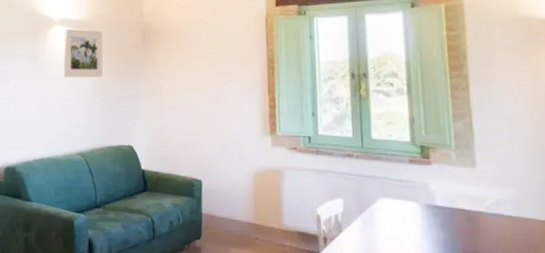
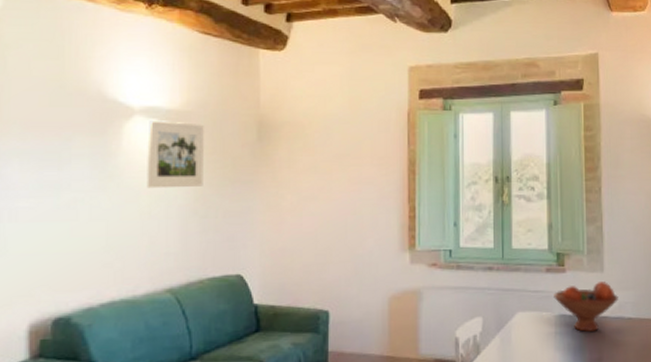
fruit bowl: none [419,177,495,225] -> present [554,282,618,332]

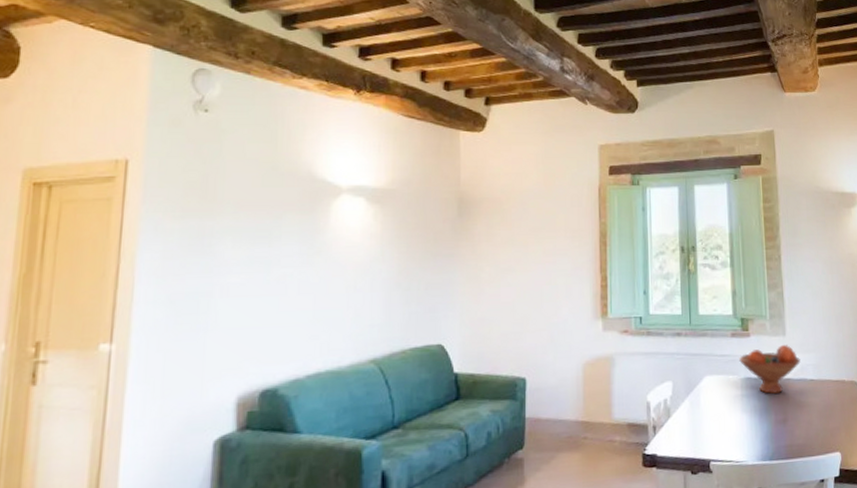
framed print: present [147,119,204,189] -> none [353,197,407,263]

